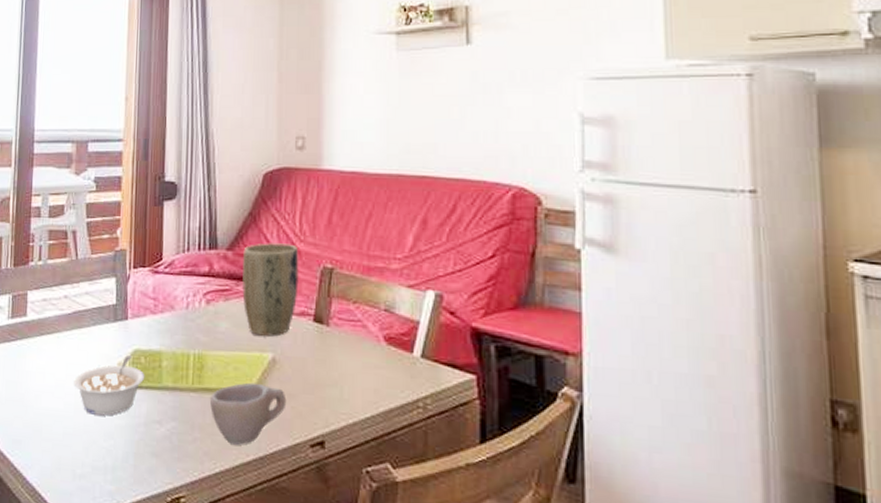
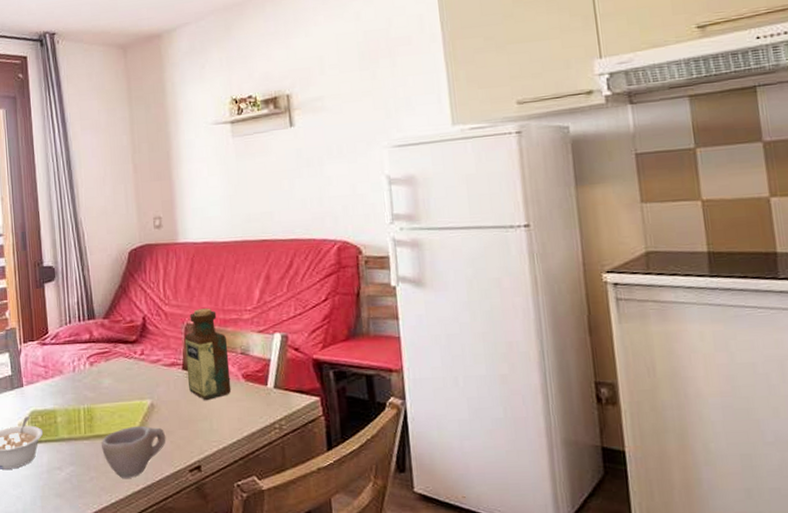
plant pot: present [242,243,299,337] -> none [117,308,168,387]
bottle: none [318,250,370,362] -> present [184,308,232,400]

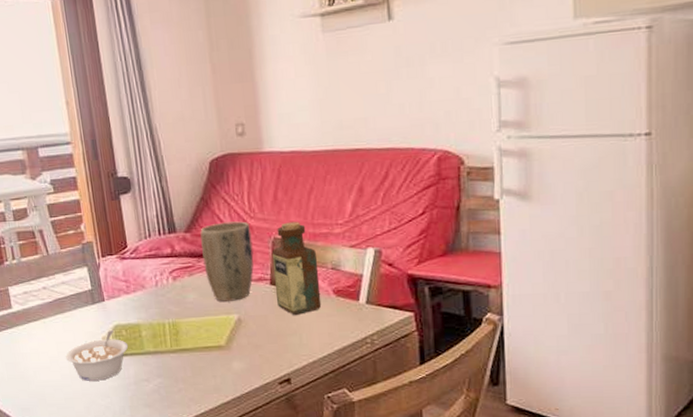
cup: present [101,425,166,478] -> none [188,340,255,390]
plant pot: none [117,308,168,387] -> present [200,221,254,301]

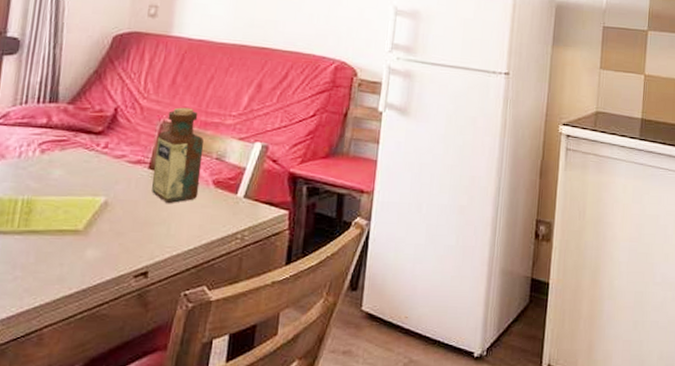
plant pot: present [200,221,254,301] -> none [80,98,141,182]

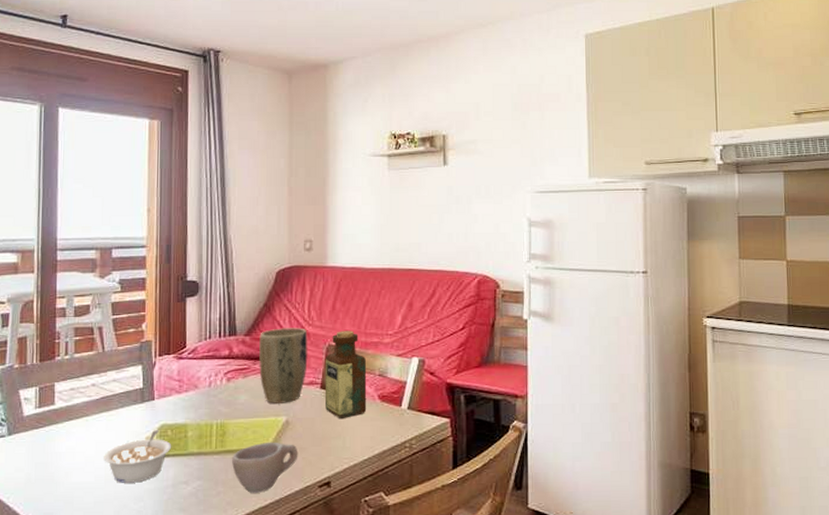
cup: none [35,223,115,280] -> present [231,442,298,493]
plant pot: none [80,98,141,182] -> present [259,328,308,404]

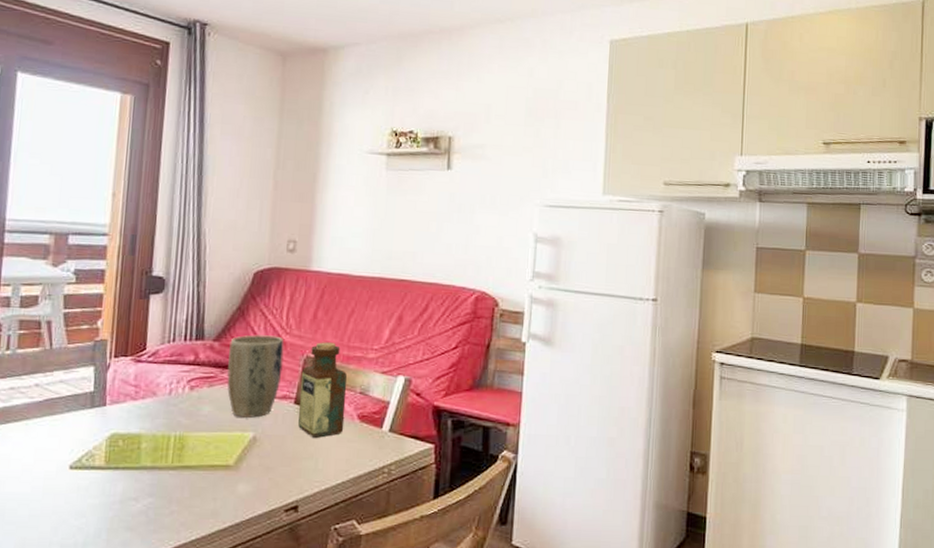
legume: present [104,429,172,483] -> none [43,438,123,497]
cup: present [231,442,298,493] -> none [188,459,265,514]

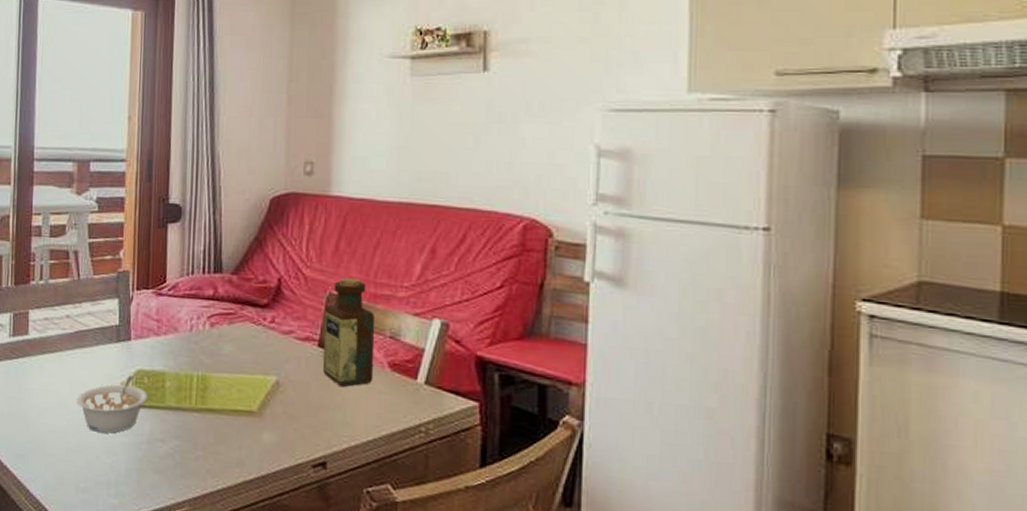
legume: none [43,438,123,497] -> present [76,374,148,433]
plant pot: present [227,335,284,418] -> none [247,268,305,360]

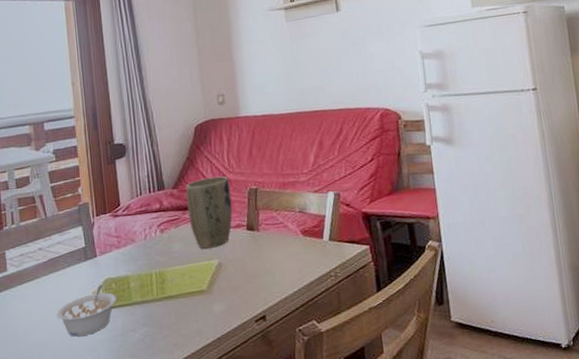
plant pot: none [247,268,305,360] -> present [186,176,233,249]
bottle: present [323,277,376,387] -> none [248,173,292,256]

